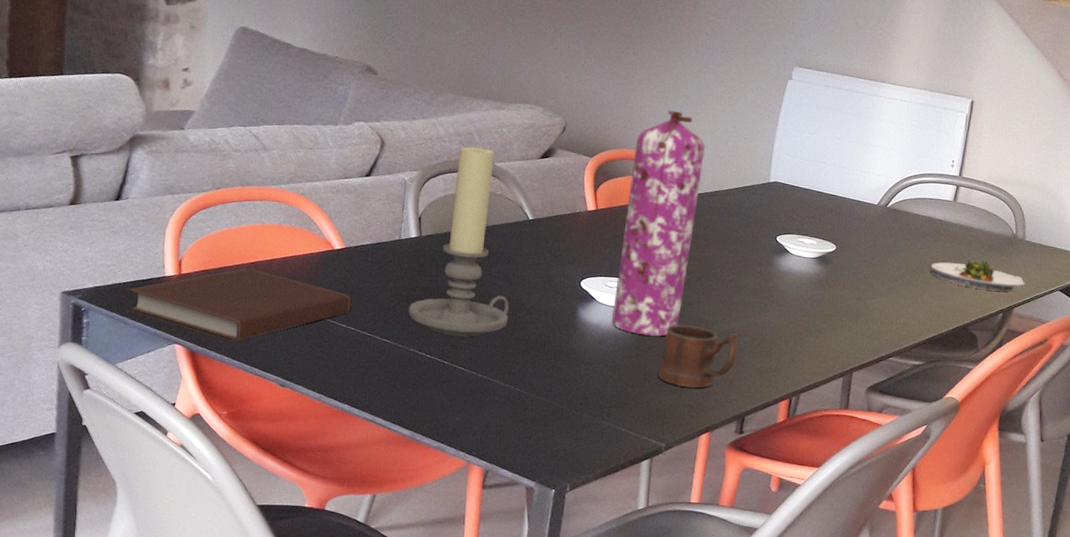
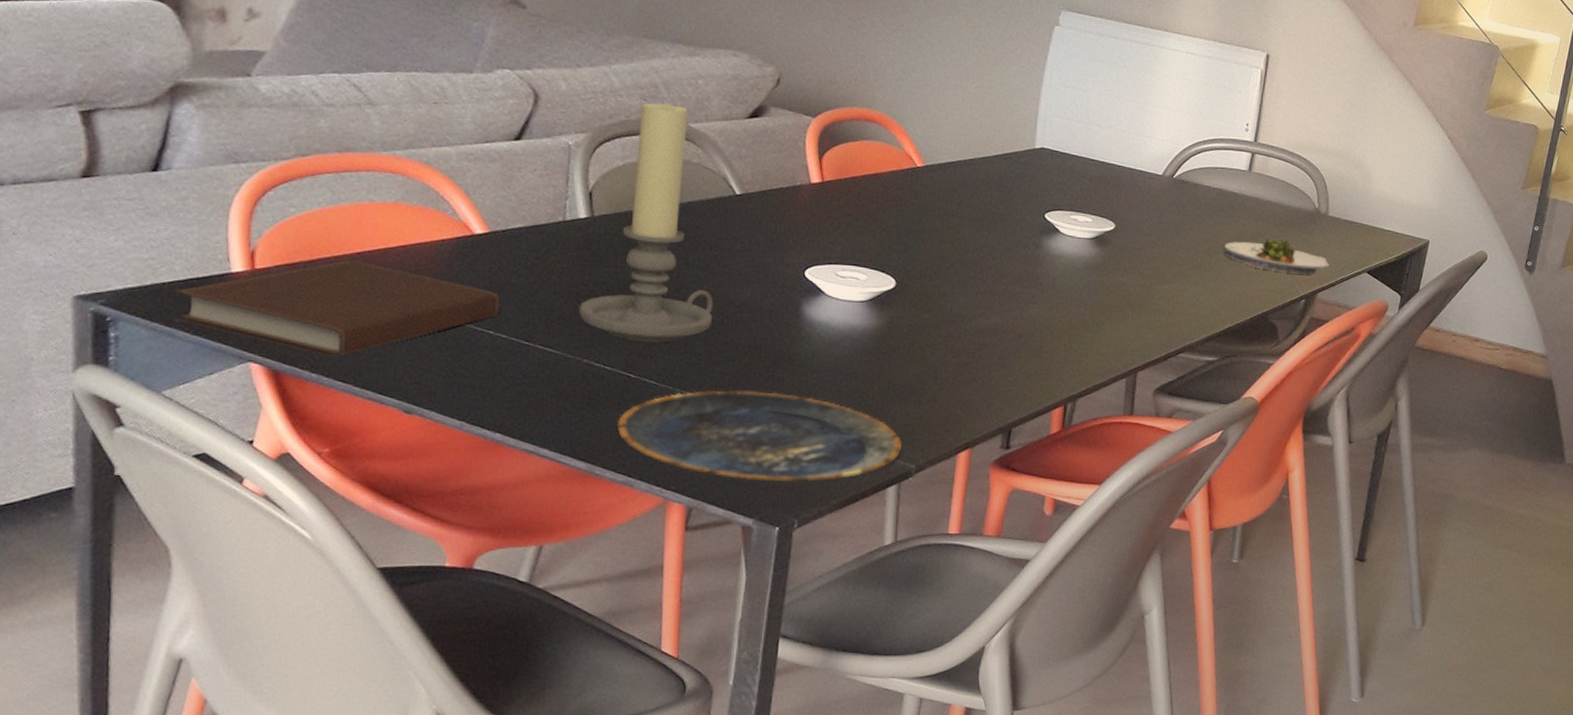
plate: none [433,376,655,455] -> present [616,390,903,483]
gas cylinder: present [611,110,706,337] -> none [845,60,957,336]
mug: present [657,324,739,389] -> none [904,320,1003,397]

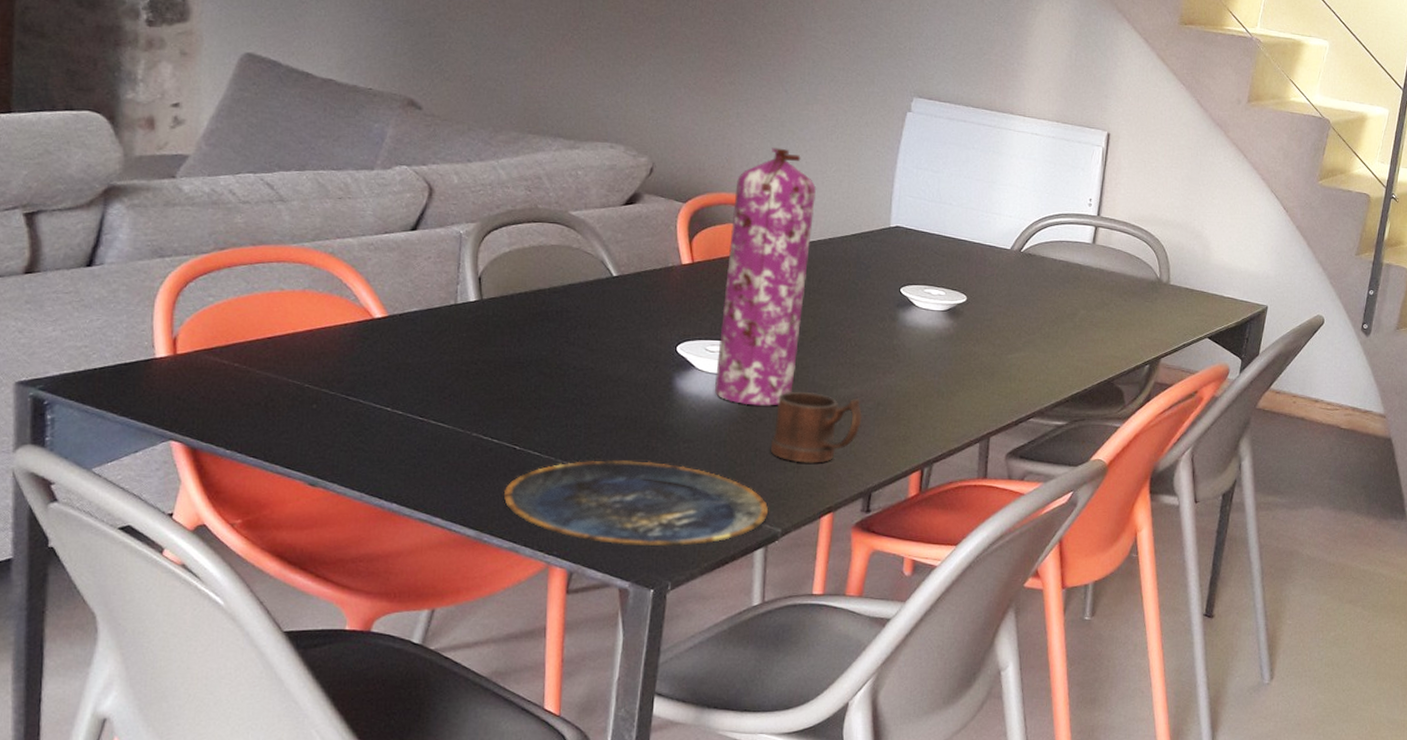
notebook: present [173,259,501,357] -> none [103,344,398,434]
candle holder: present [578,100,714,342] -> none [468,191,593,416]
gas cylinder: none [845,60,957,336] -> present [714,147,817,406]
mug: none [904,320,1003,397] -> present [770,391,862,463]
salad plate: present [1224,237,1329,275] -> none [1071,306,1172,341]

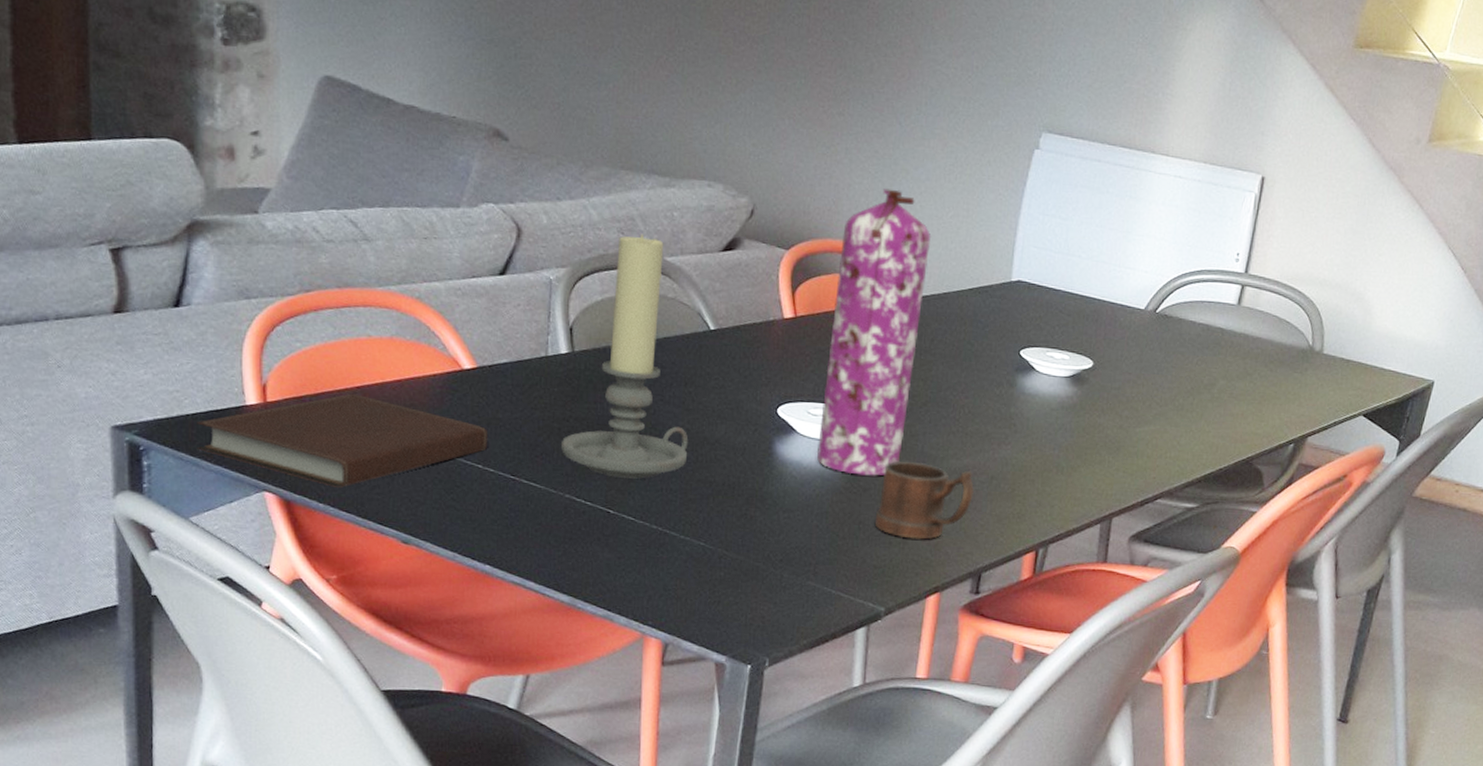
notebook: none [103,344,398,434] -> present [197,393,489,488]
candle holder: none [468,191,593,416] -> present [560,233,689,479]
plate: present [503,460,769,547] -> none [597,527,872,622]

